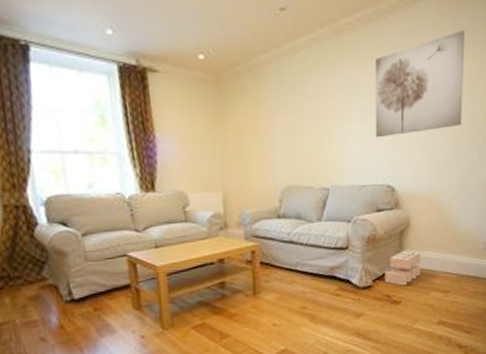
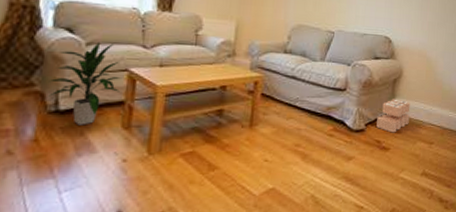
indoor plant: none [57,231,125,311] -> present [48,41,121,126]

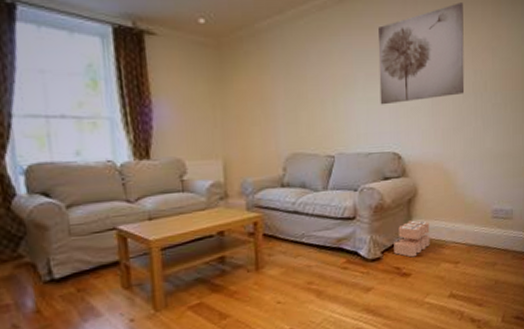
indoor plant: present [48,41,121,126] -> none [36,202,114,292]

